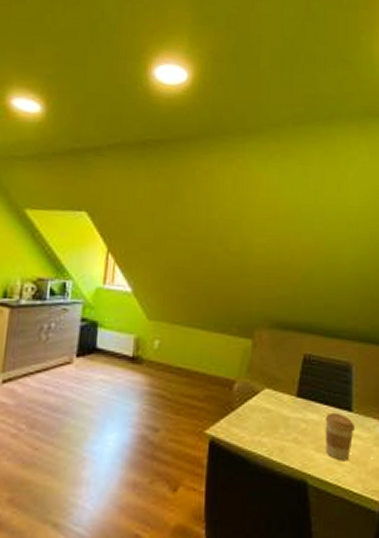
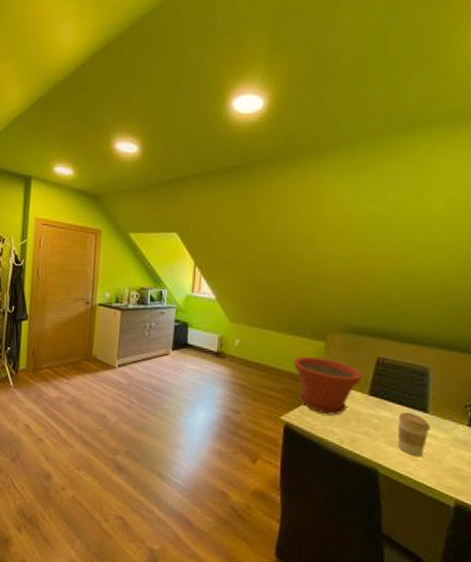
plant pot: none [219,356,291,424] -> present [293,356,363,416]

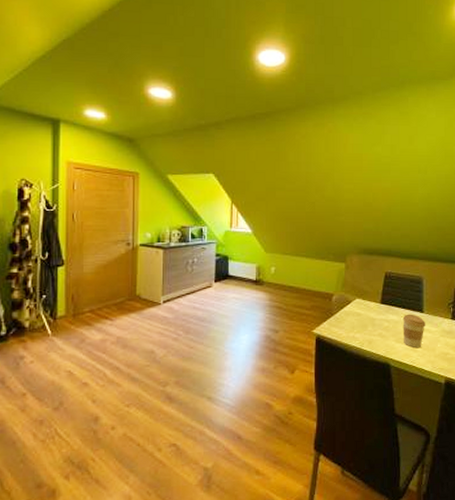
plant pot: present [293,356,363,416] -> none [320,276,375,324]

